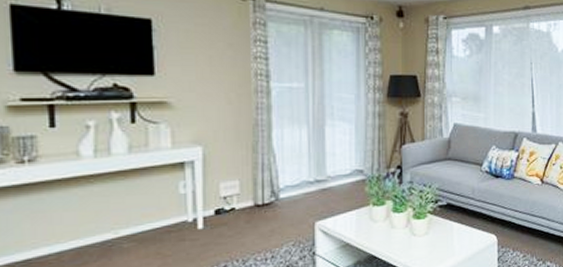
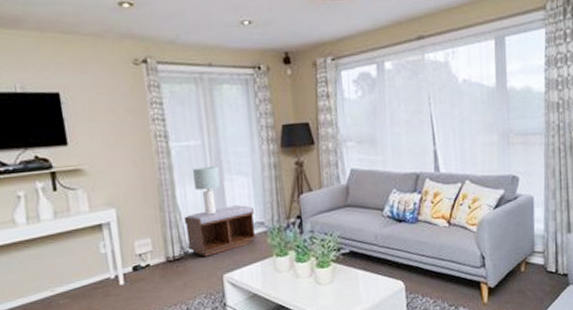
bench: none [278,151,354,203] -> present [184,205,256,257]
lamp: none [293,109,321,158] -> present [193,165,220,214]

